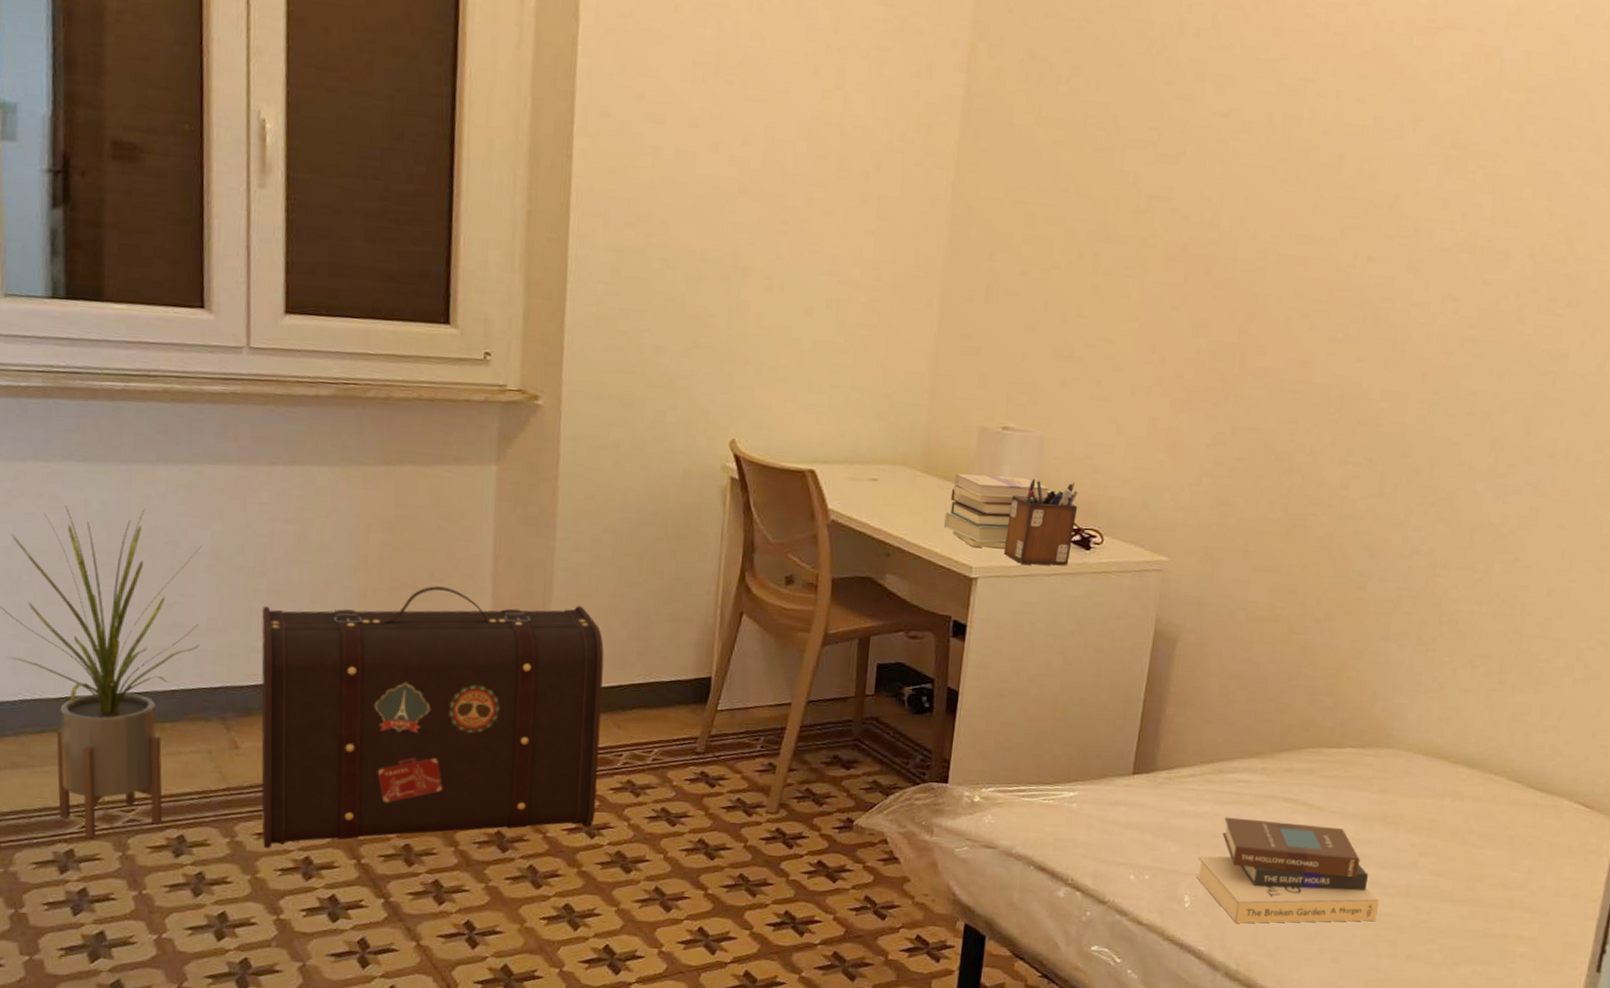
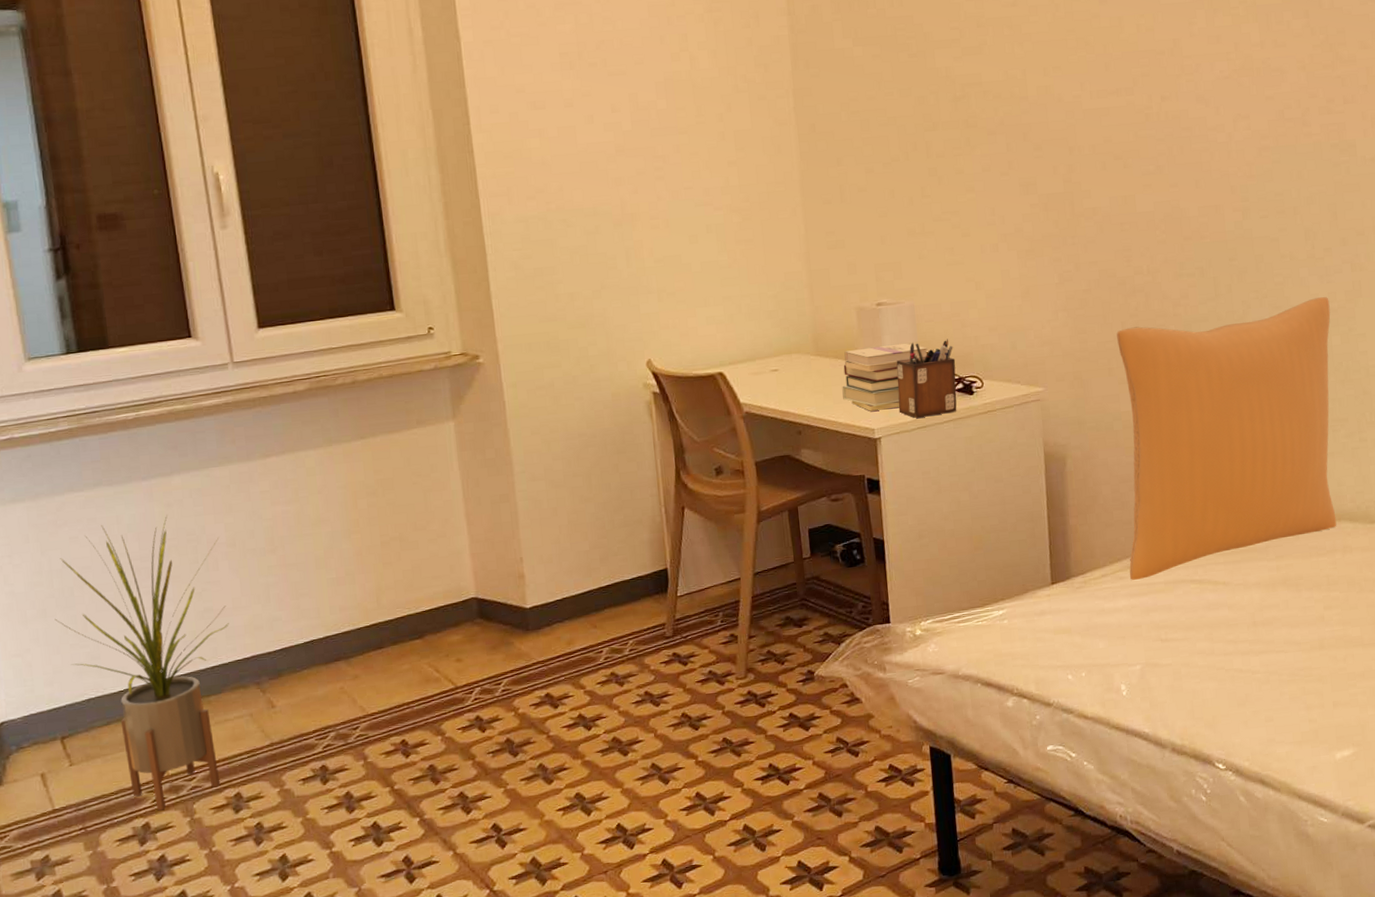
suitcase: present [261,586,604,849] -> none [277,528,589,792]
books: present [1196,817,1380,924] -> none [1125,598,1299,702]
pillow: none [1219,509,1501,787] -> present [1116,297,1337,580]

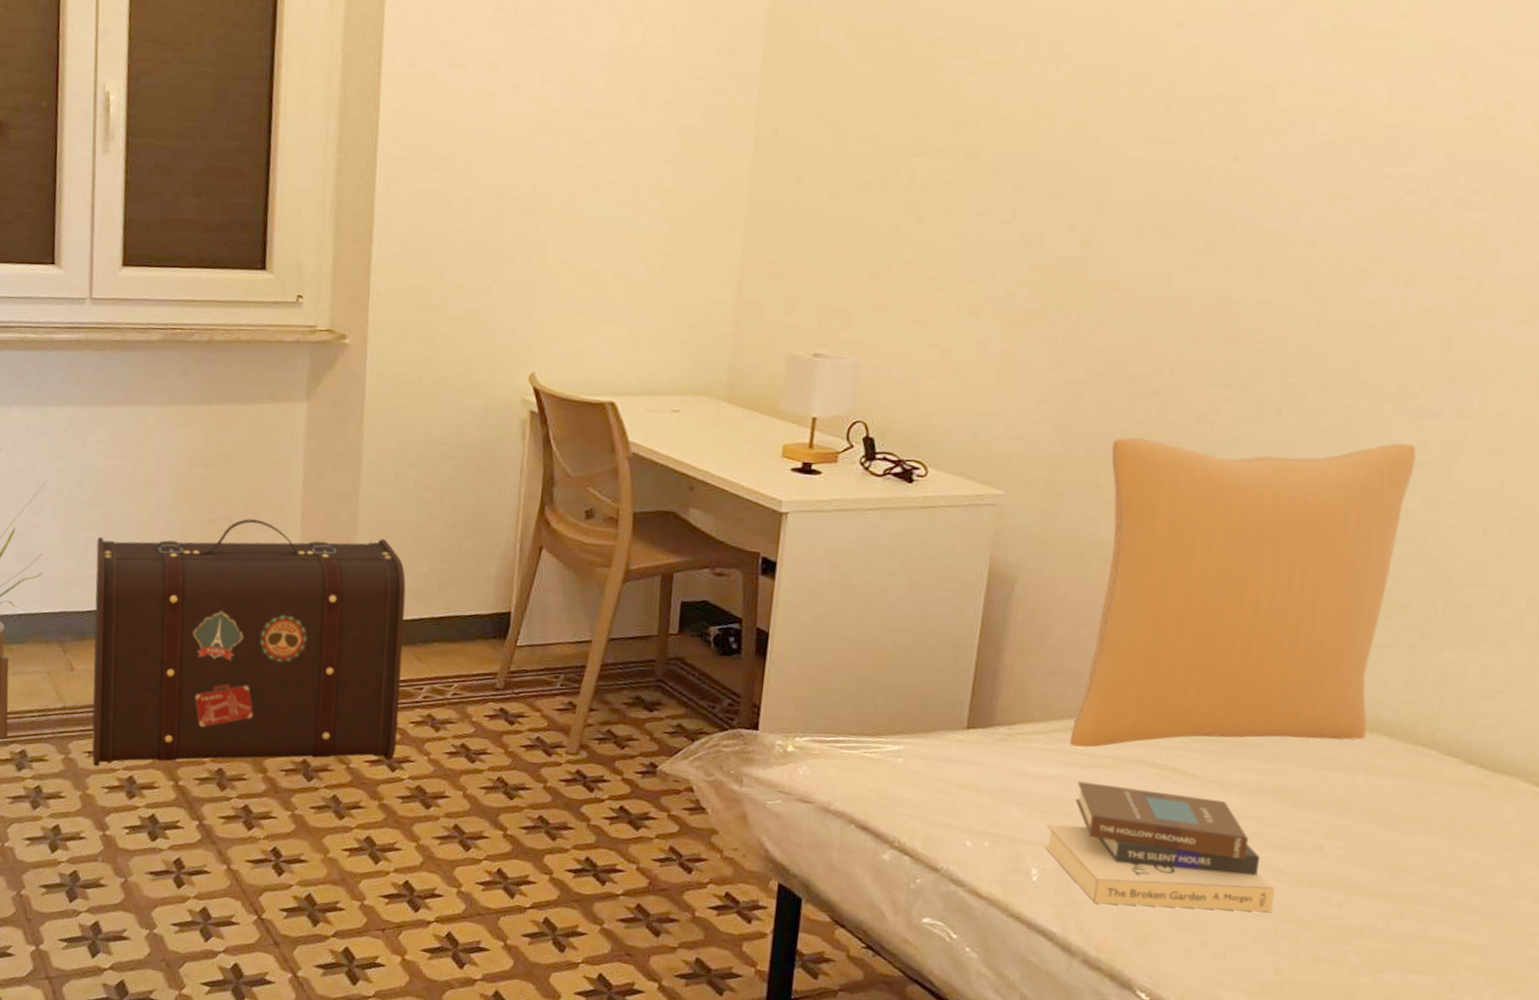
suitcase: none [277,528,589,792] -> present [92,518,406,767]
books: present [842,343,928,411] -> none [751,403,866,482]
desk organizer: present [896,339,957,418] -> none [816,407,898,500]
books: none [1125,598,1299,702] -> present [1044,781,1276,912]

